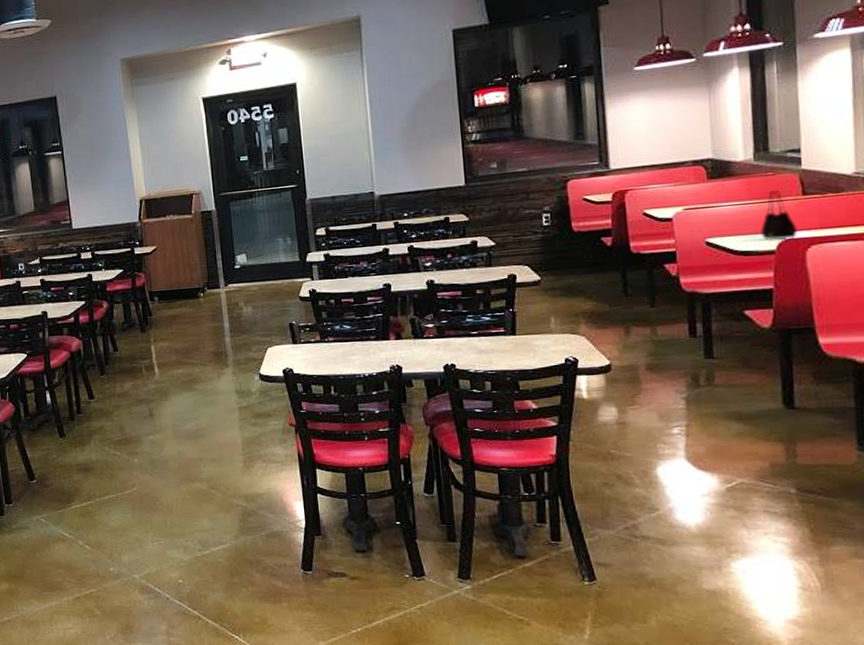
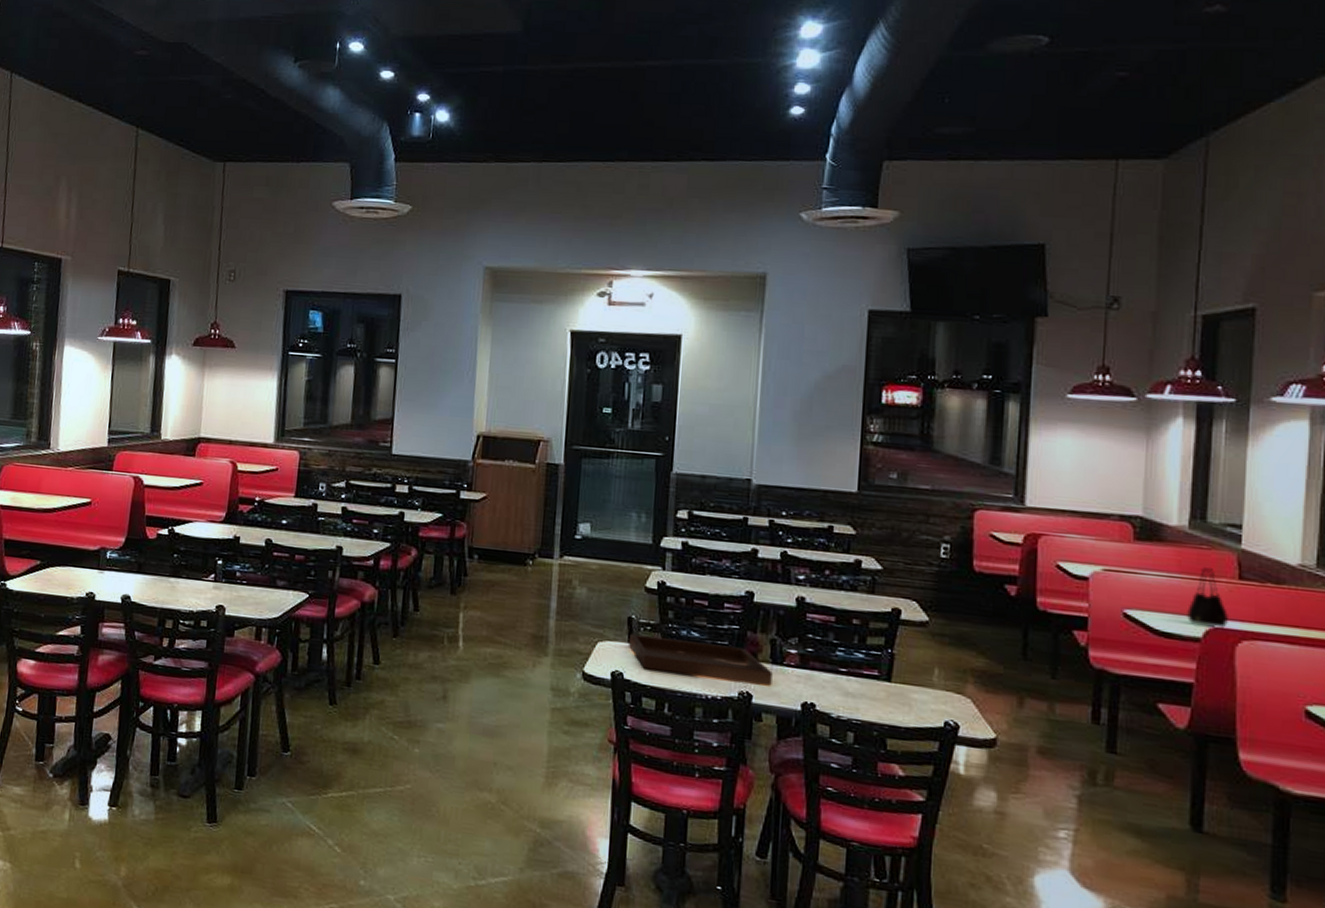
tray: none [293,330,417,363] -> present [629,633,773,686]

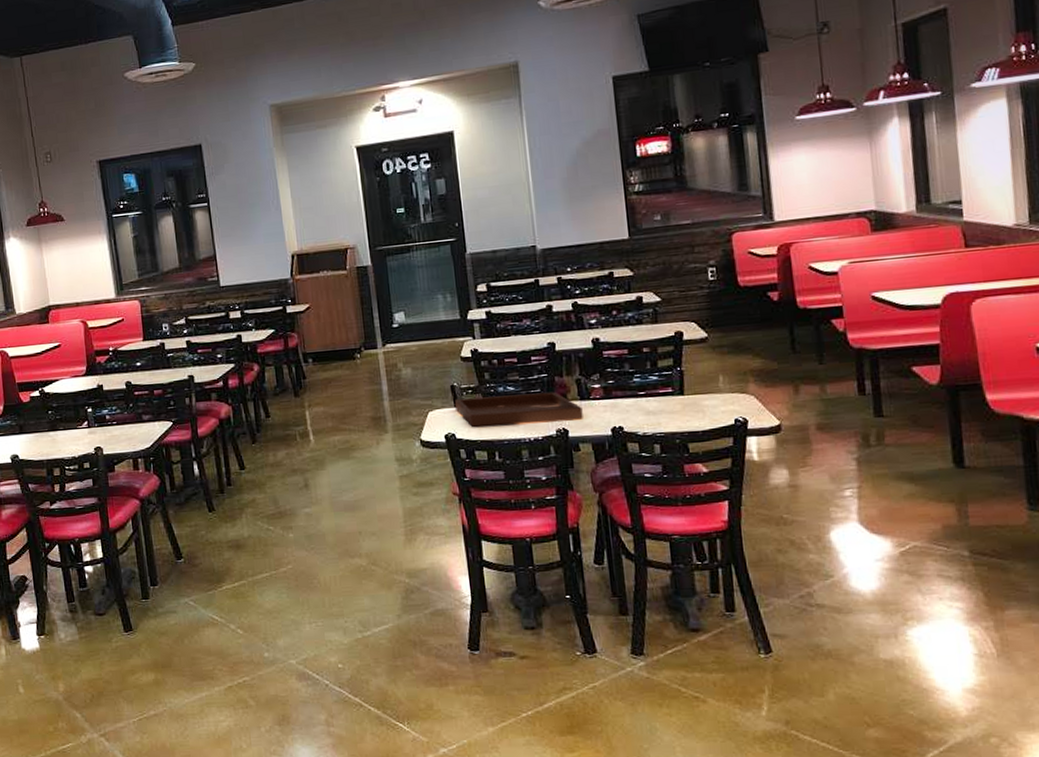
handbag: present [1187,566,1228,628] -> none [925,242,961,295]

